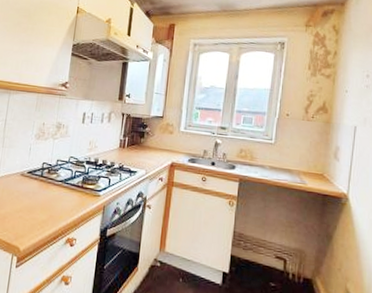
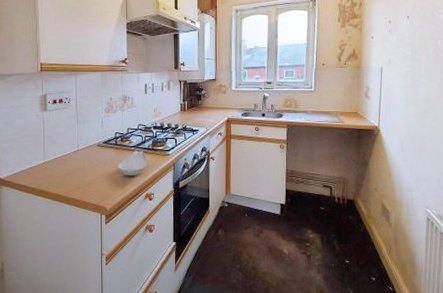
spoon rest: none [39,186,74,216] -> present [117,151,147,176]

